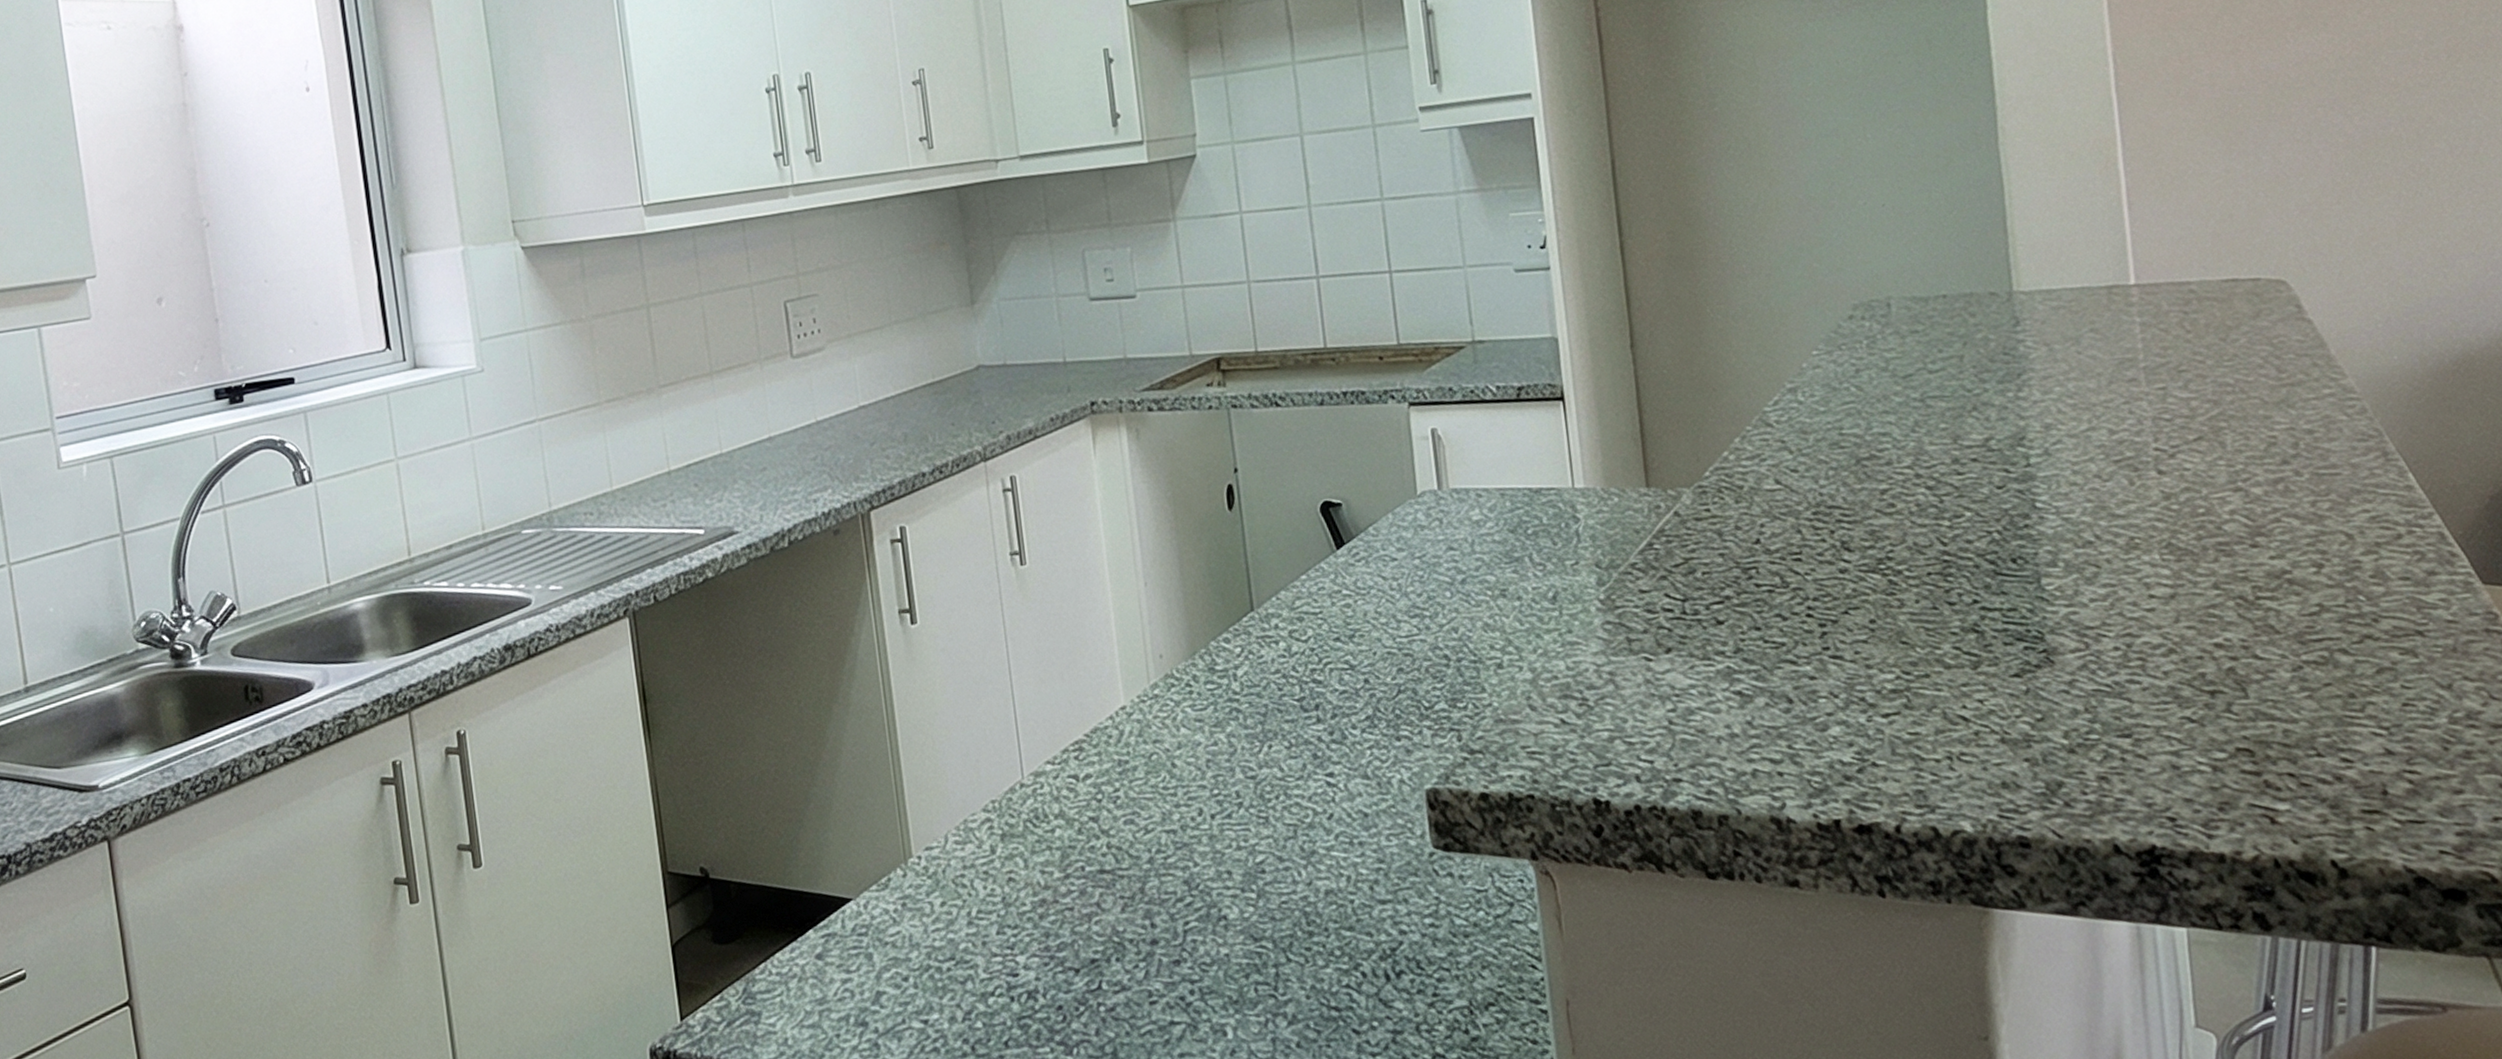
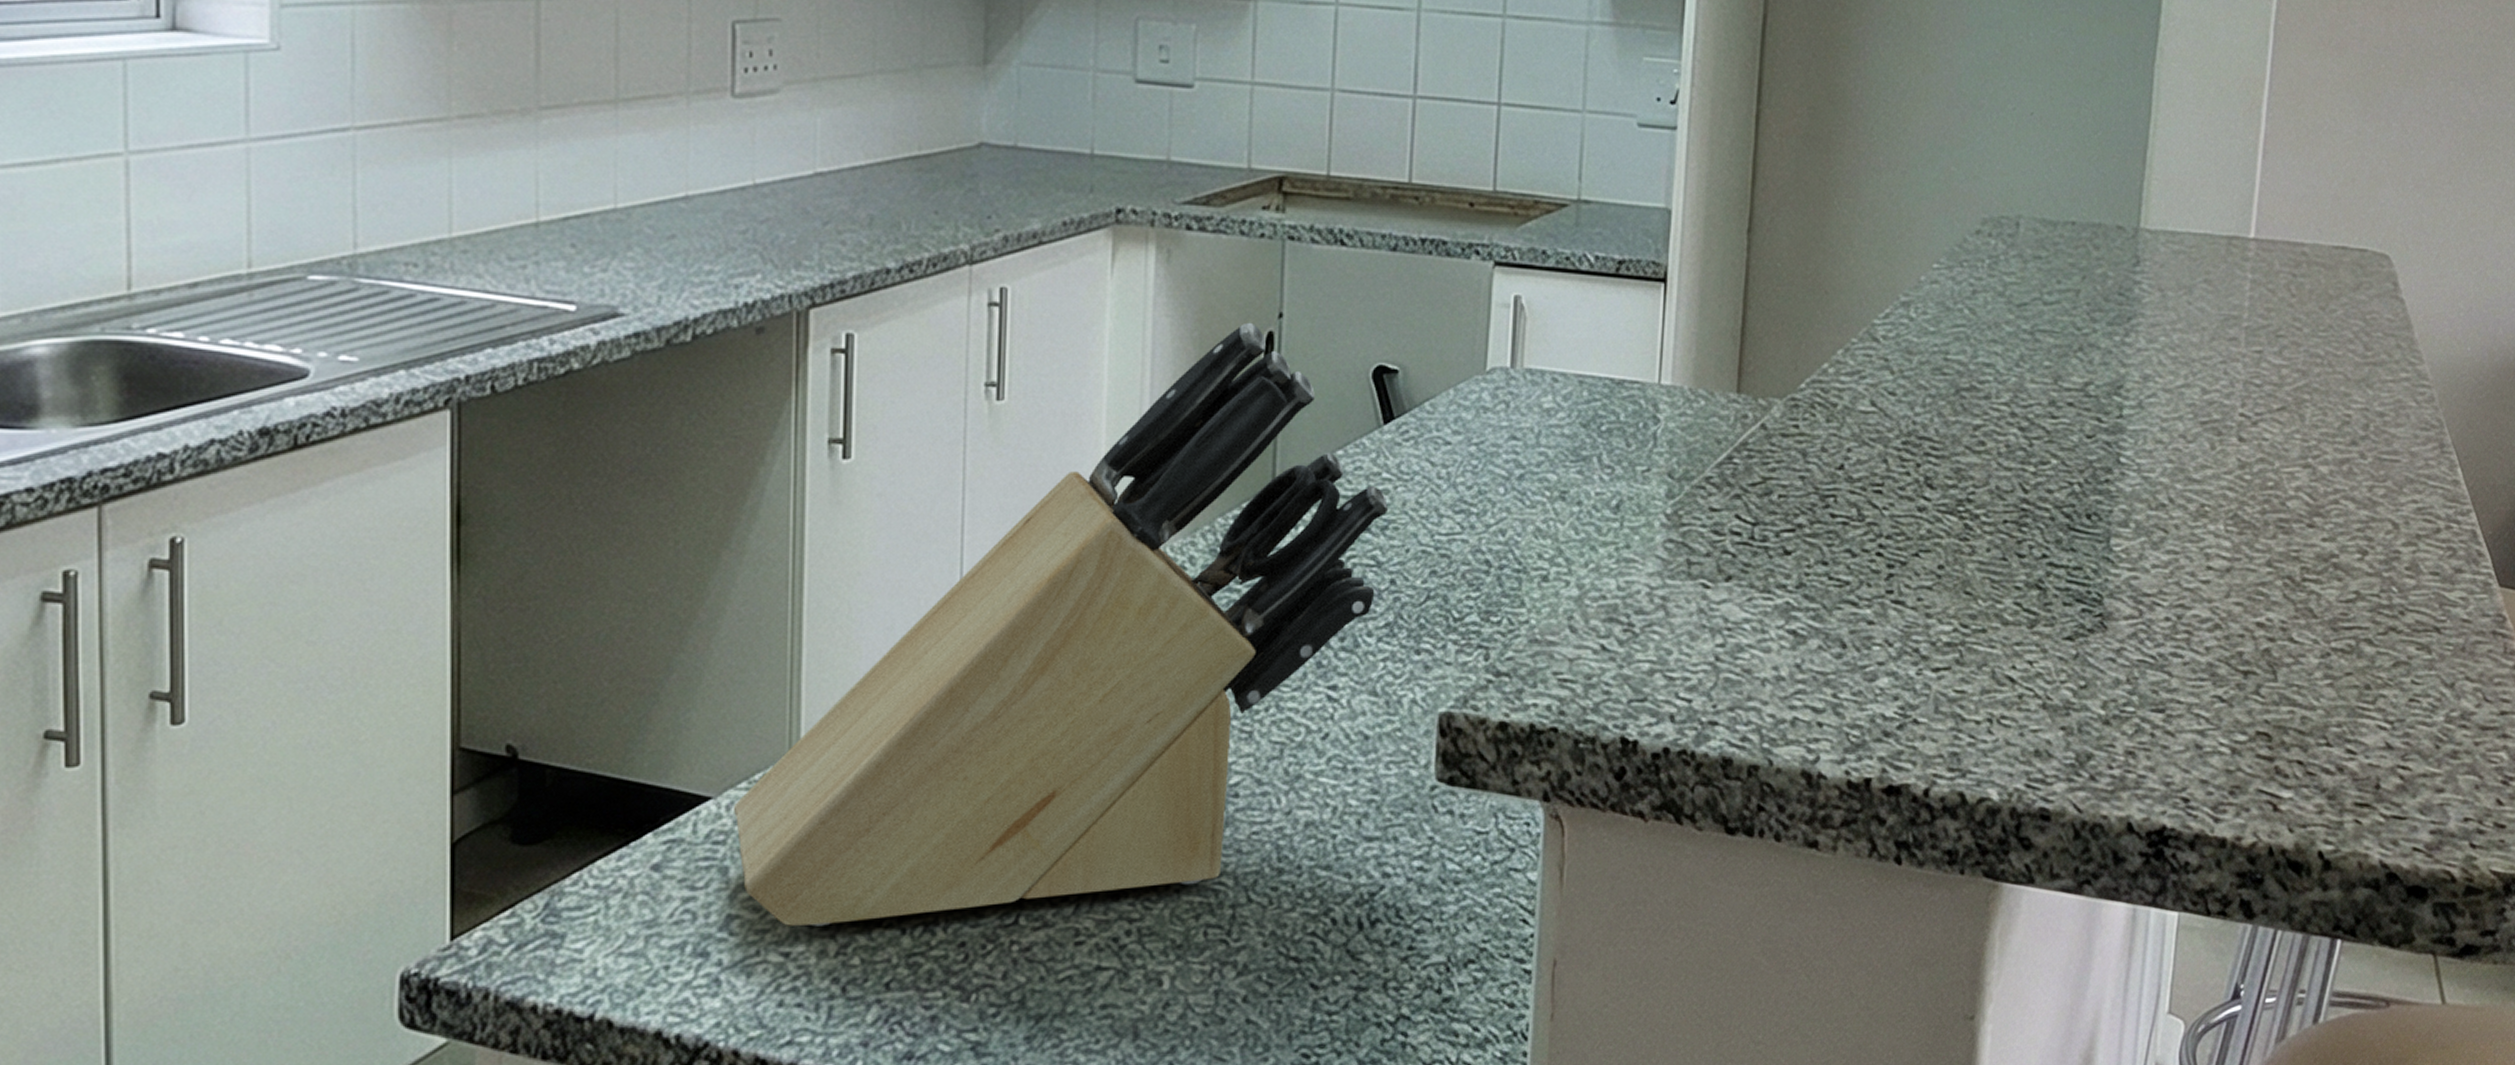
knife block: none [869,479,1353,999] -> present [733,322,1389,926]

